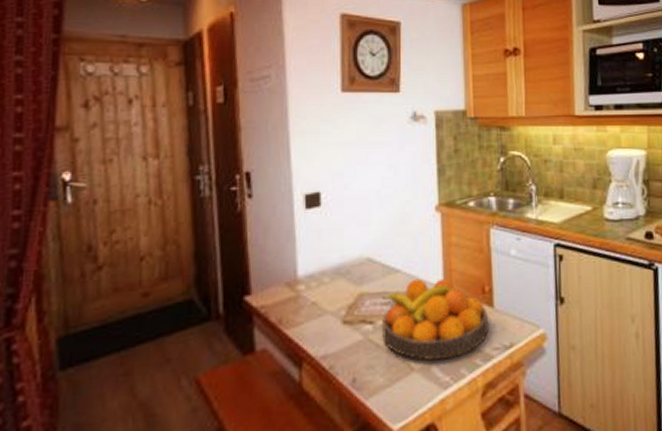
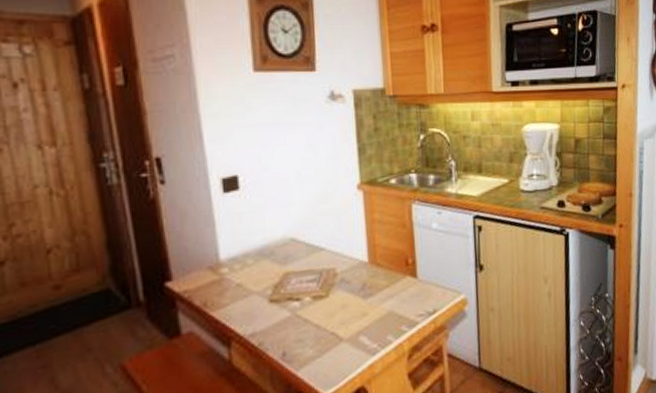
fruit bowl: present [382,278,490,361] -> none [308,253,414,331]

